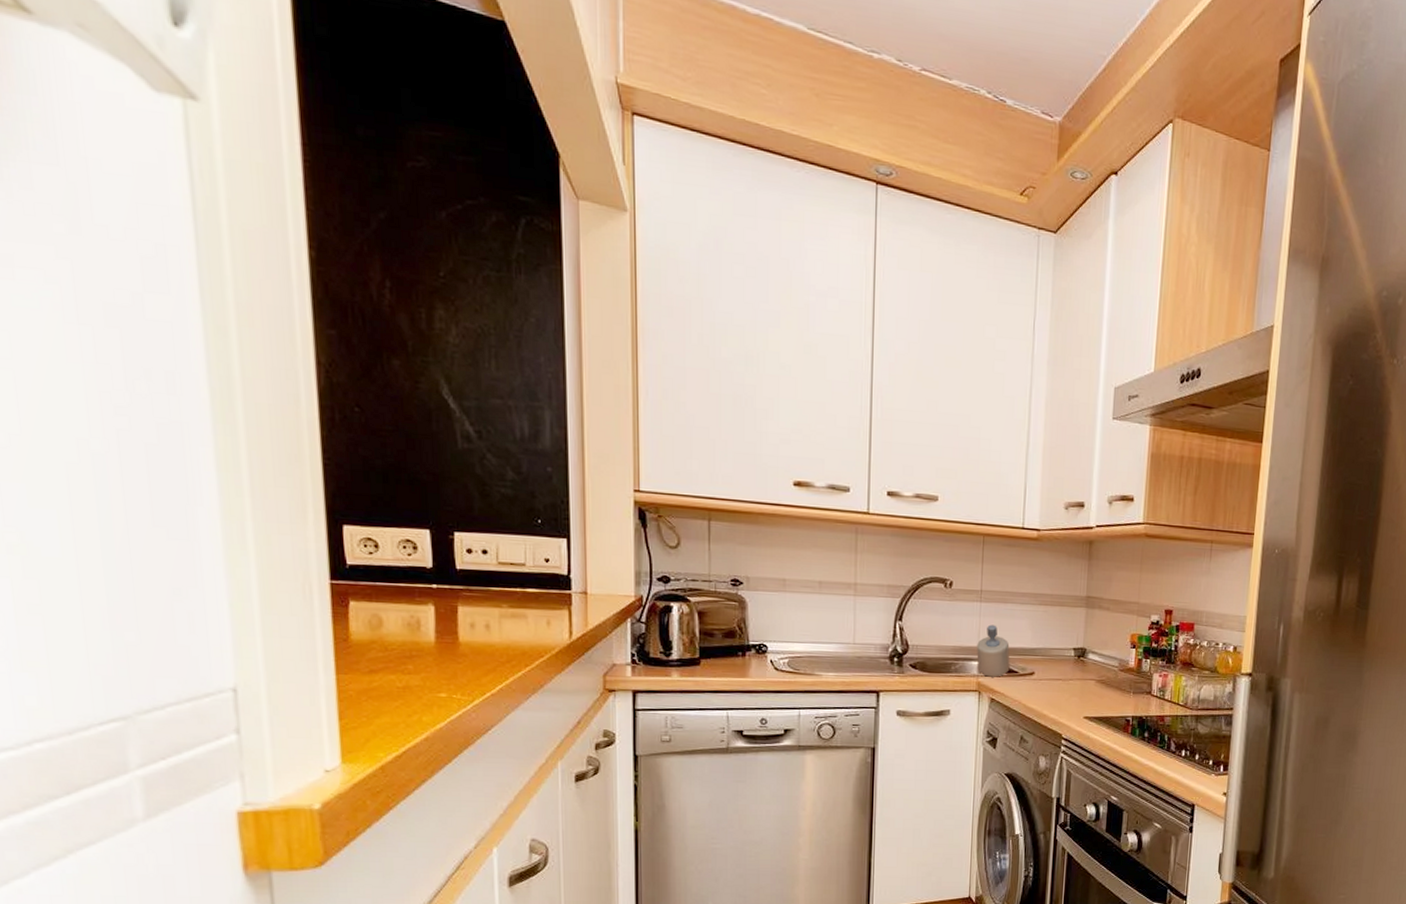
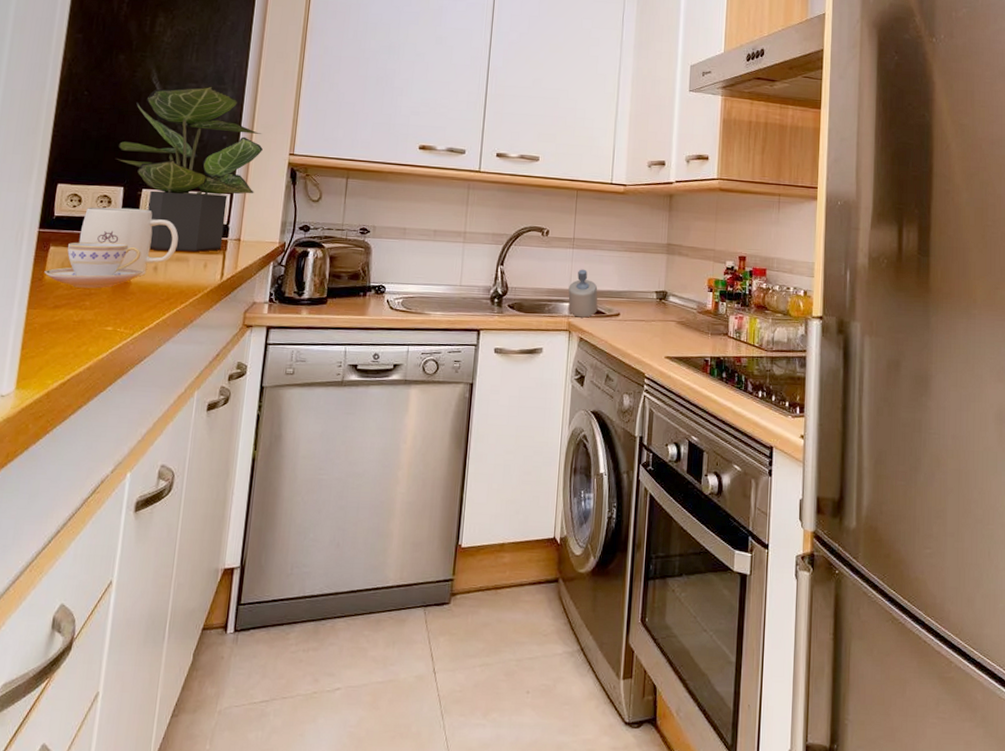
teacup: none [348,595,474,650] -> present [44,241,144,289]
mug: none [384,554,510,636] -> present [79,207,179,277]
potted plant: none [412,402,600,607] -> present [115,86,263,252]

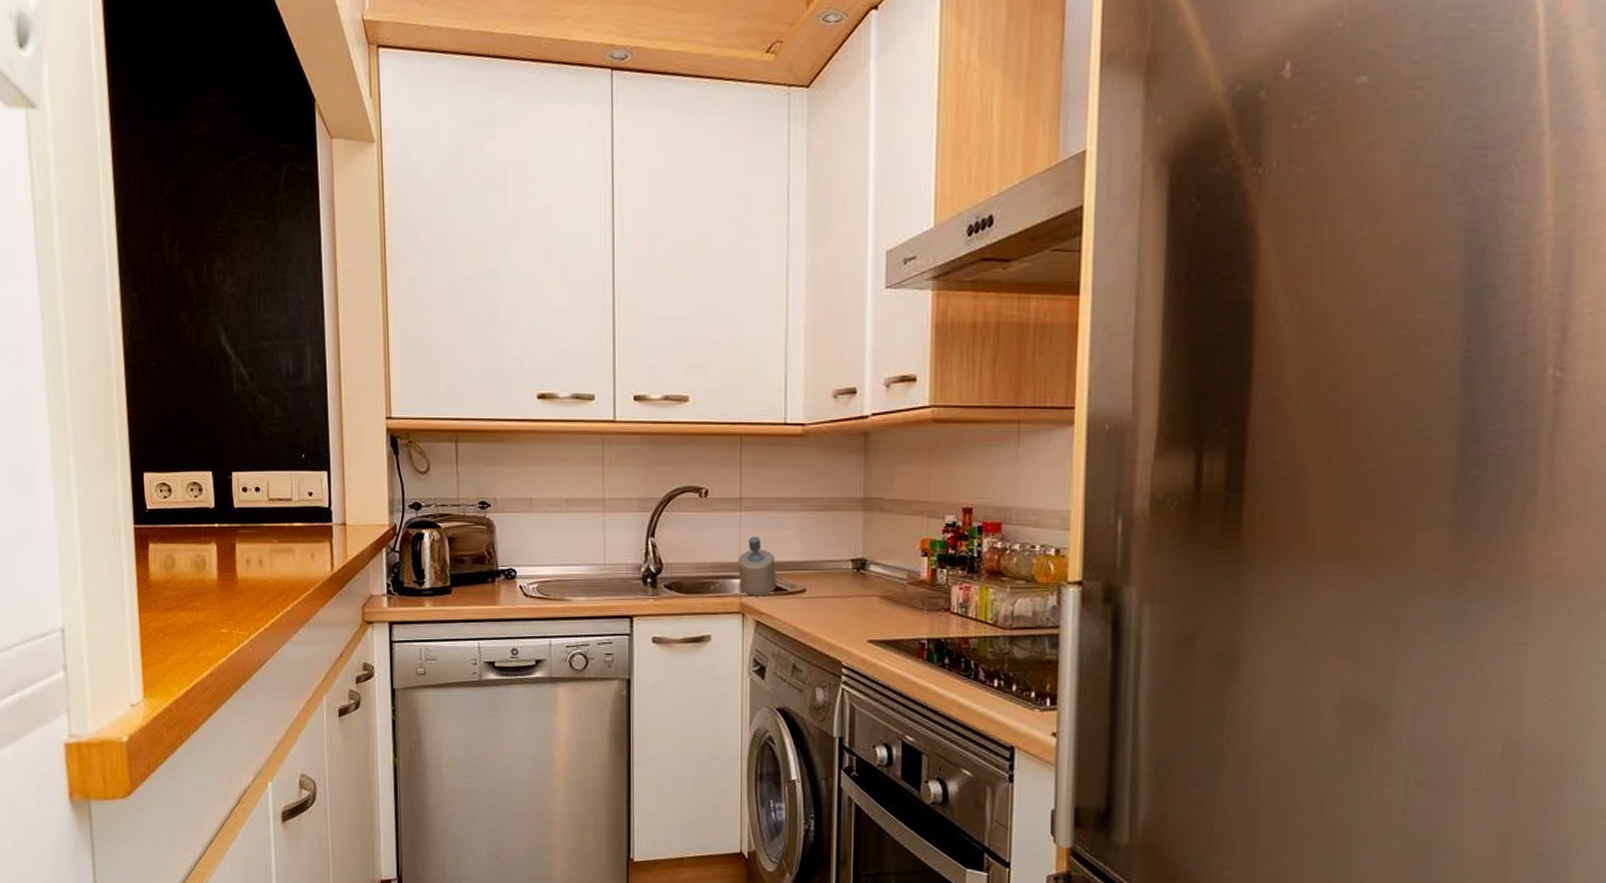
teacup: present [44,241,144,289] -> none [148,536,249,588]
mug: present [79,207,179,277] -> none [176,495,280,572]
potted plant: present [115,86,263,252] -> none [197,342,355,542]

